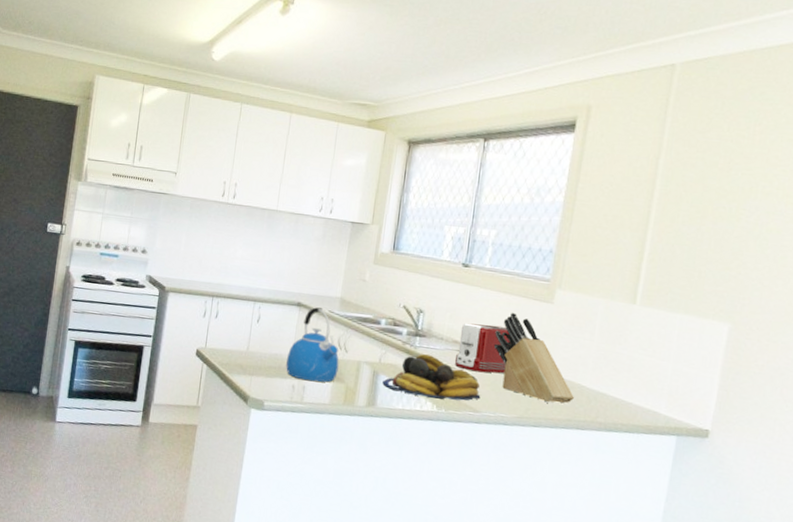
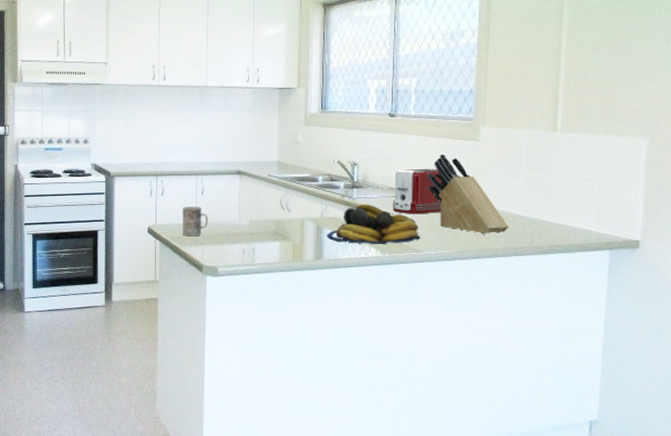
mug: none [232,332,261,366] -> present [182,206,209,237]
kettle: present [286,307,339,383] -> none [234,173,284,243]

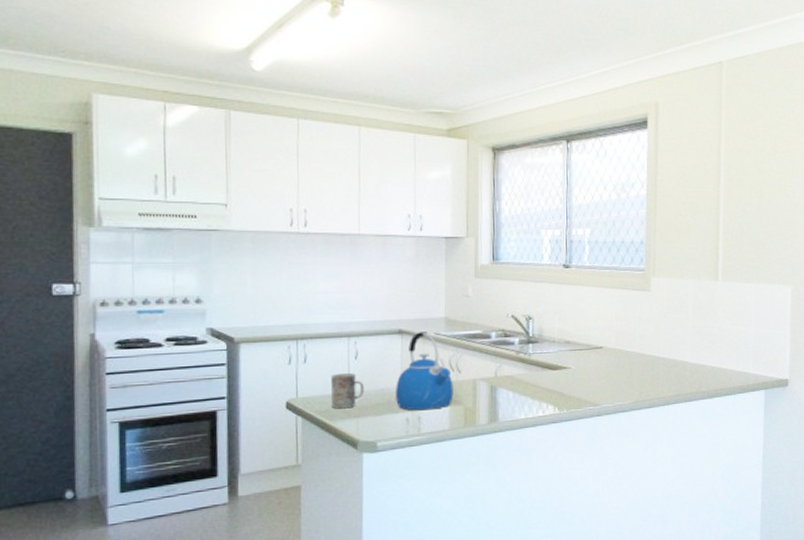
kettle: none [234,173,284,243] -> present [396,332,454,411]
fruit bowl: present [327,204,421,244] -> none [502,360,598,402]
toaster: present [392,168,442,214] -> none [569,319,617,368]
knife block: present [427,153,508,235] -> none [602,304,679,383]

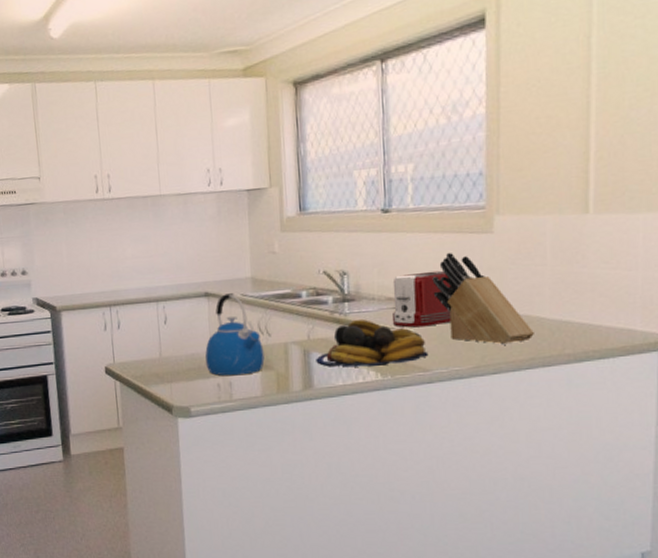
mug: present [331,372,365,409] -> none [143,338,176,374]
fruit bowl: none [502,360,598,402] -> present [316,319,429,368]
toaster: none [569,319,617,368] -> present [392,270,451,328]
knife block: none [602,304,679,383] -> present [432,252,534,345]

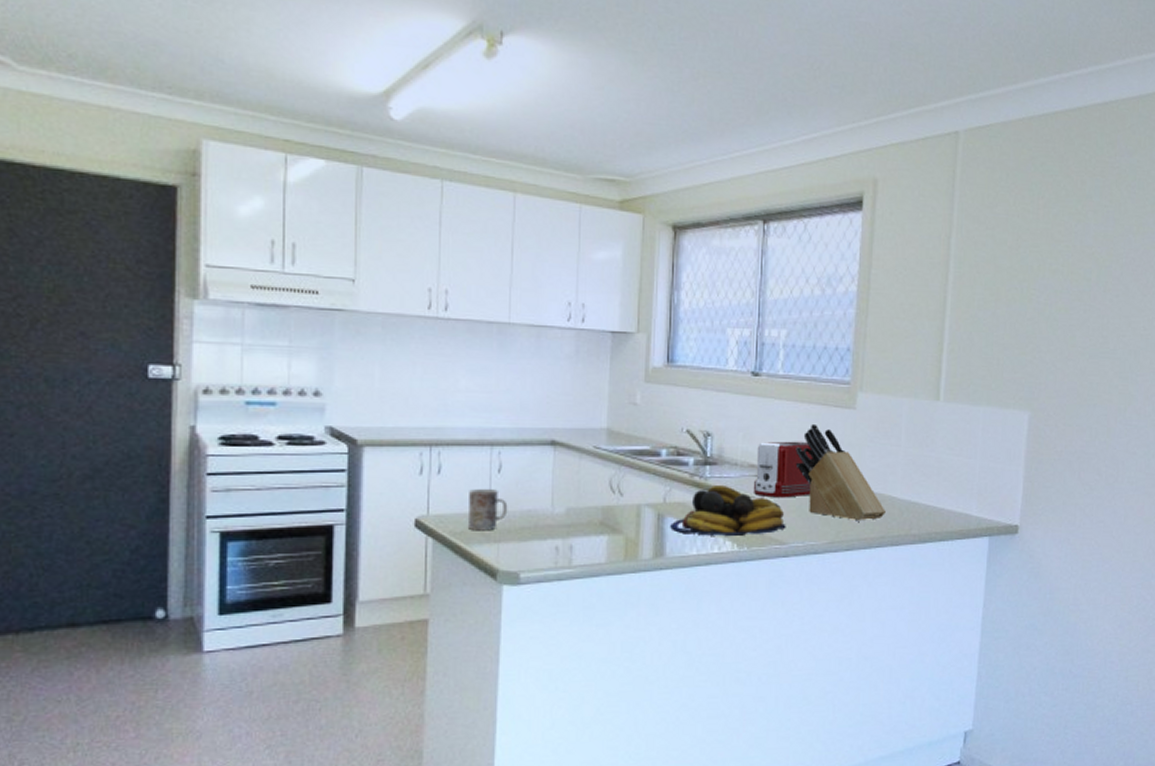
mug: none [143,338,176,374] -> present [469,488,508,531]
kettle: present [205,293,265,376] -> none [544,444,613,538]

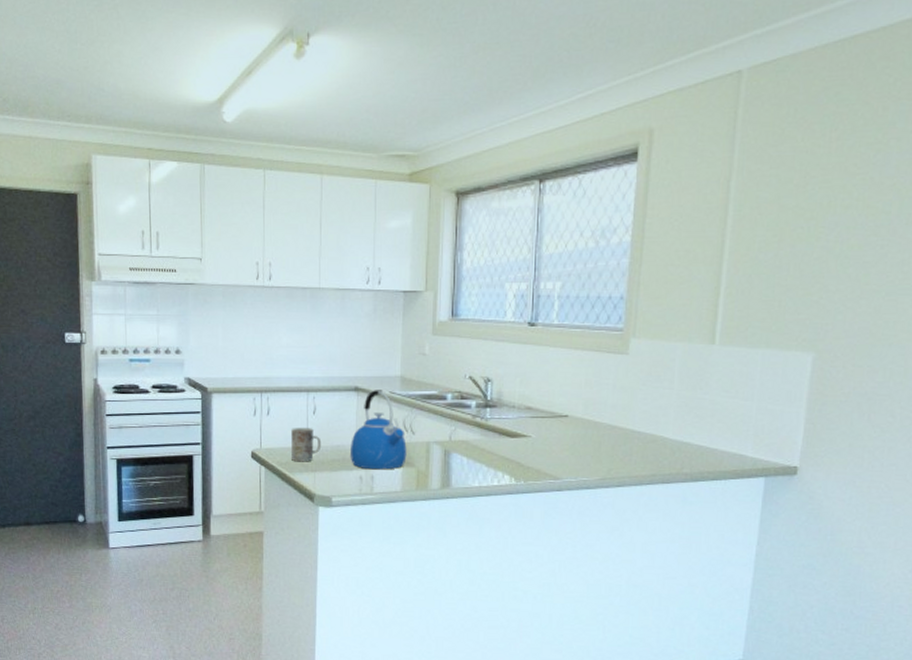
kettle: none [544,444,613,538] -> present [351,390,407,470]
fruit bowl: present [670,486,786,536] -> none [455,426,560,471]
toaster: present [753,441,813,498] -> none [529,385,586,437]
knife block: present [795,423,886,521] -> none [569,368,657,460]

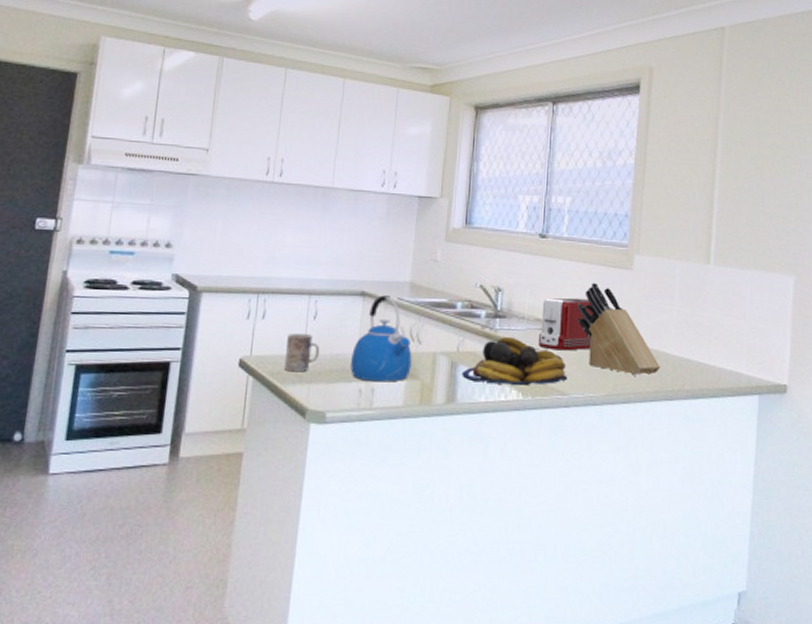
fruit bowl: none [455,426,560,471] -> present [462,337,568,385]
toaster: none [529,385,586,437] -> present [538,298,593,351]
knife block: none [569,368,657,460] -> present [577,282,660,376]

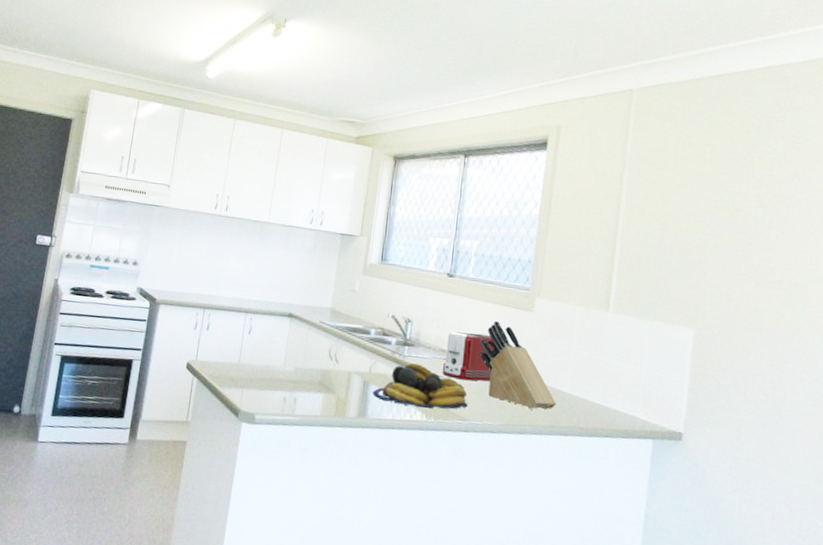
mug: present [285,333,320,372] -> none [223,344,253,378]
kettle: present [351,295,412,382] -> none [277,318,330,394]

